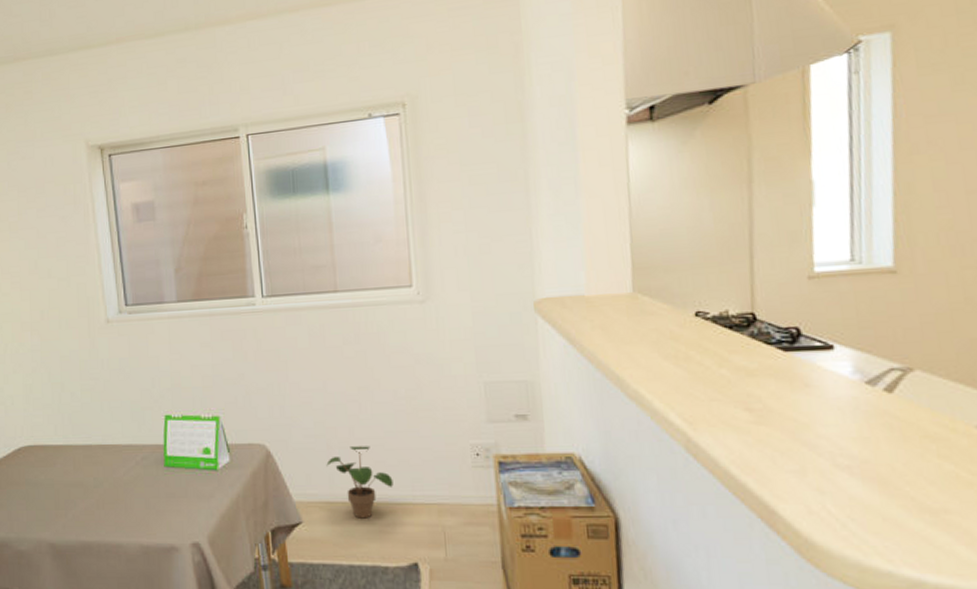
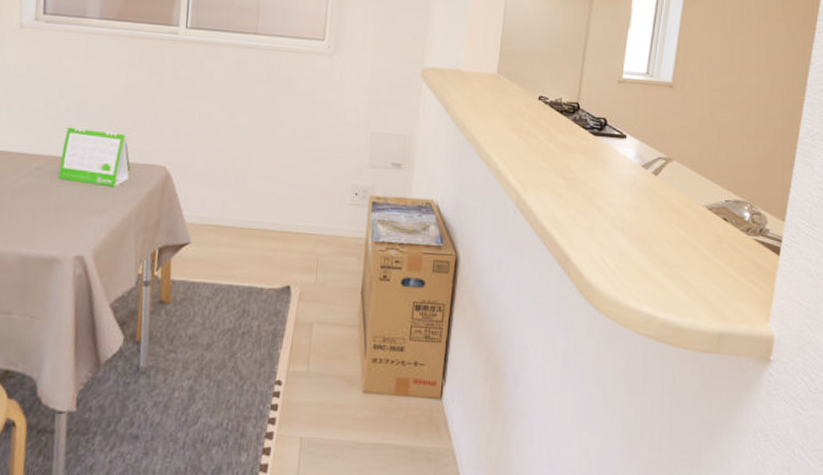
potted plant: present [326,446,394,519] -> none [222,176,281,243]

